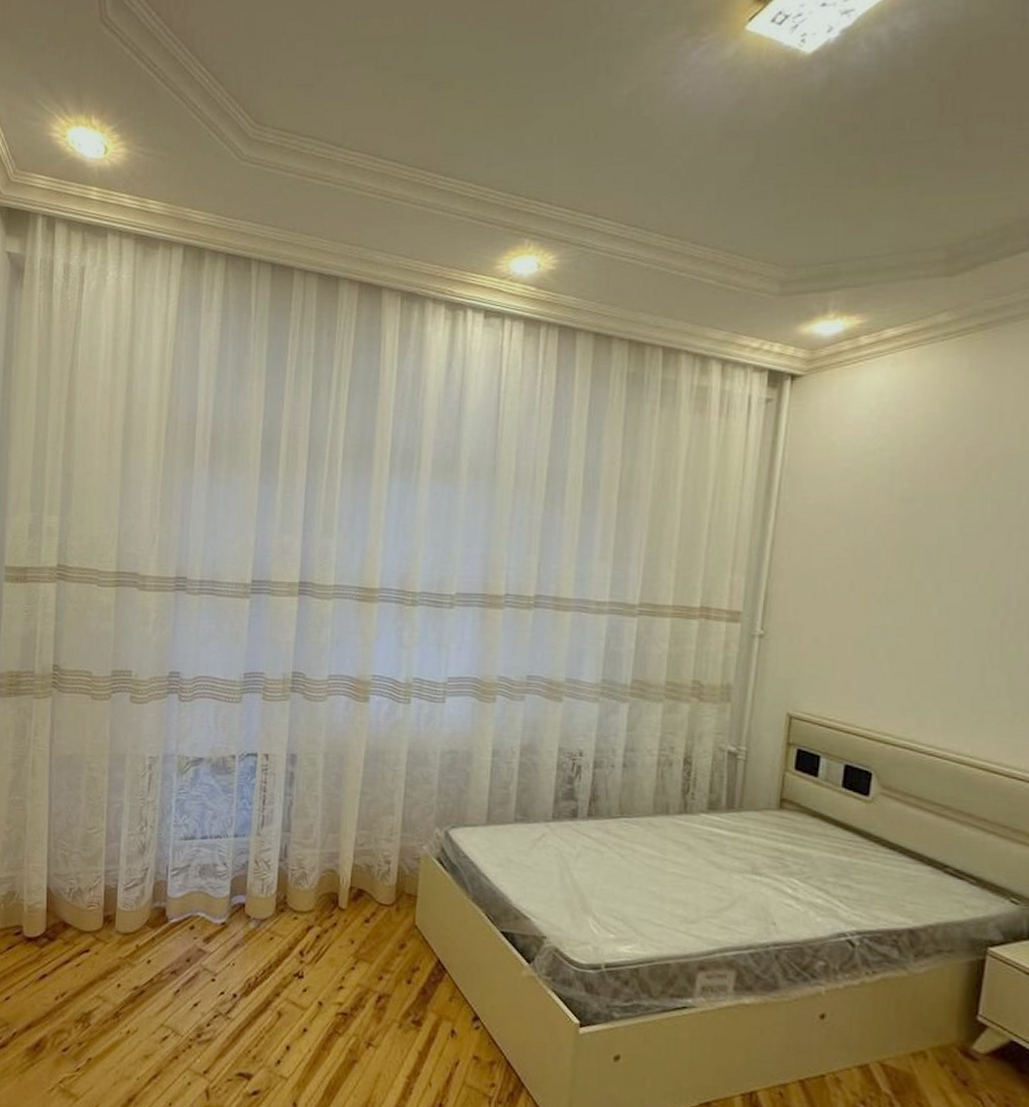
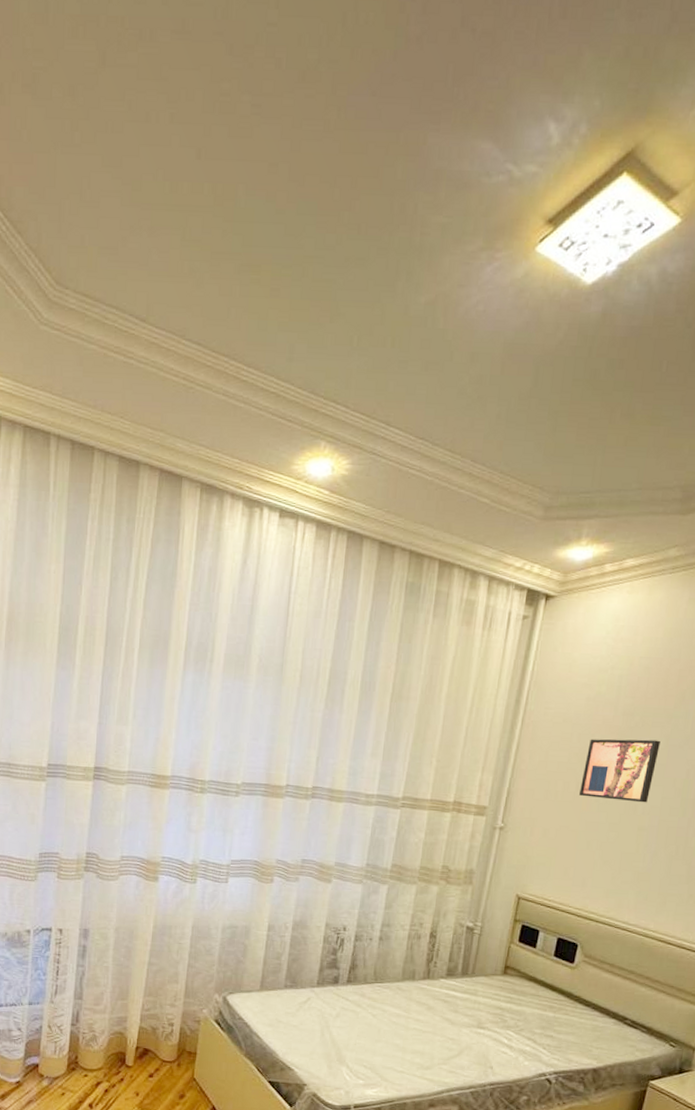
wall art: none [855,528,952,602] -> present [579,739,661,803]

